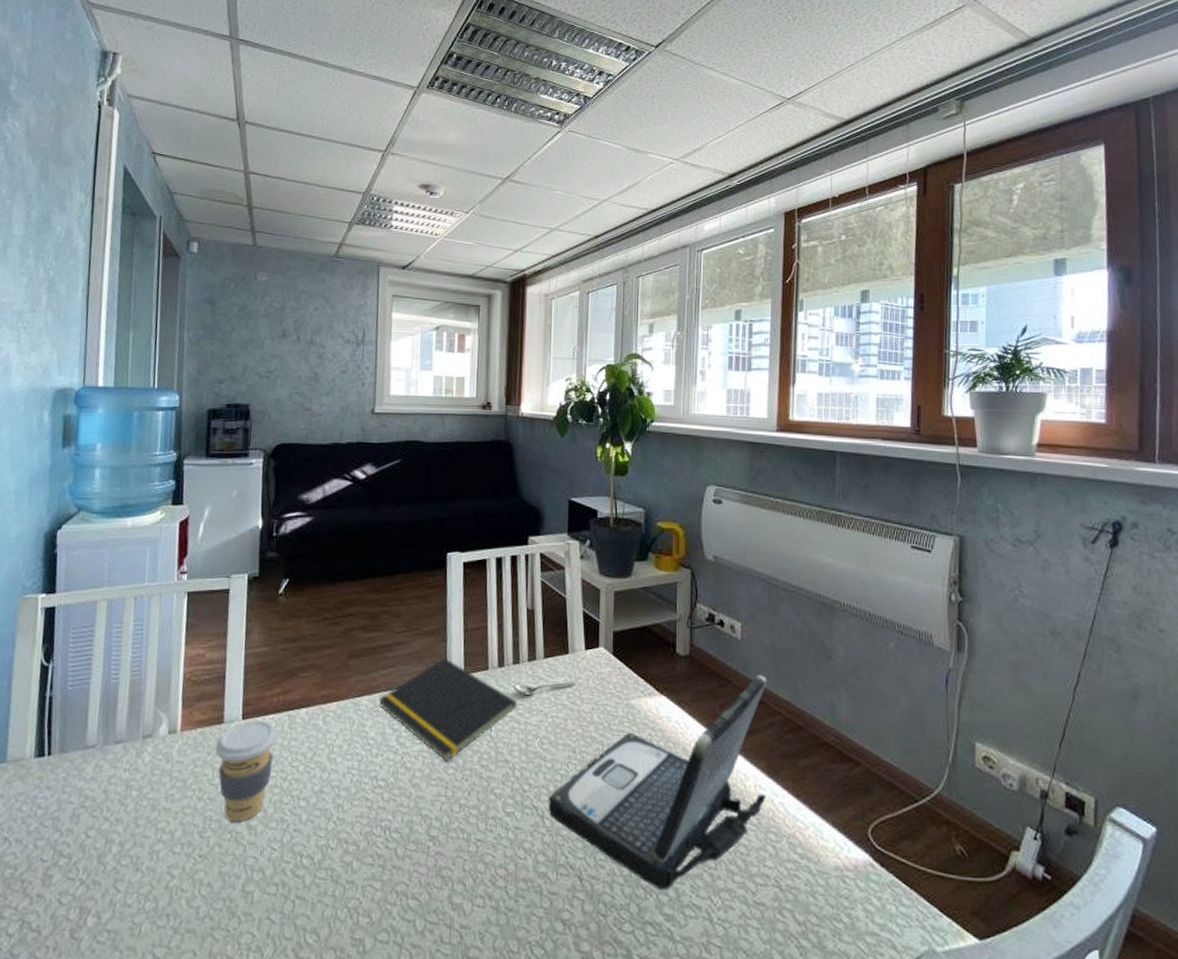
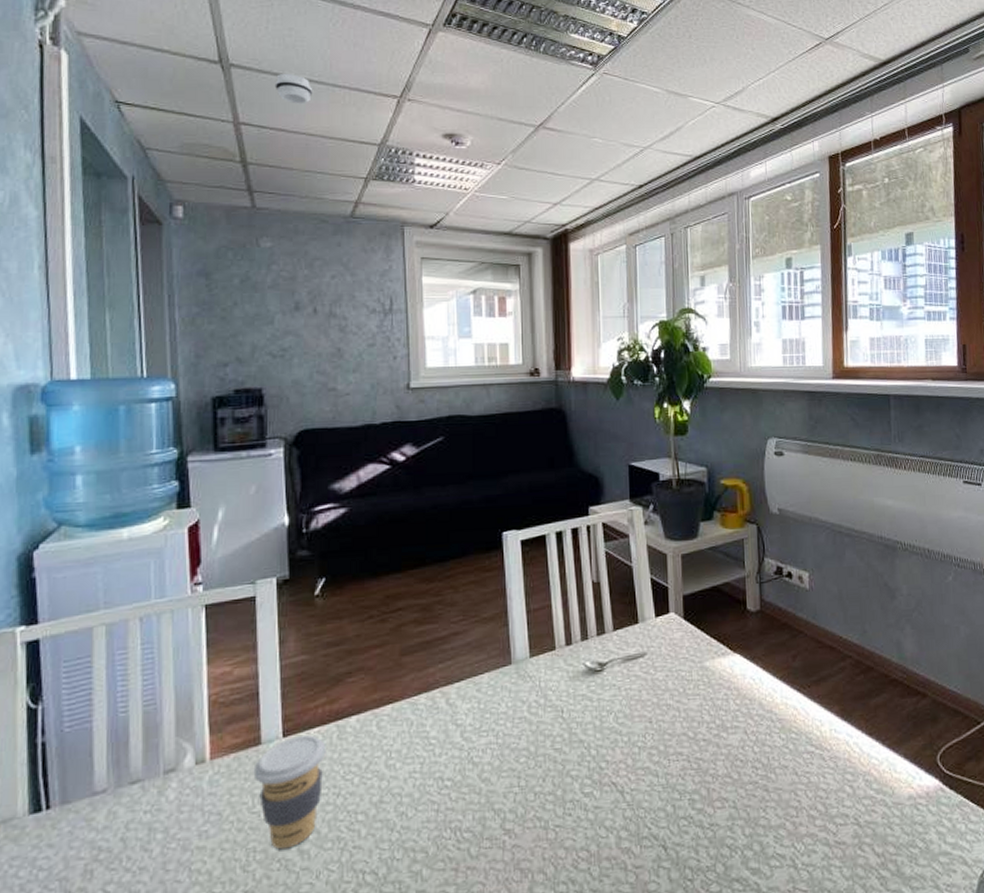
smoke detector: none [280,129,312,157] -> present [275,73,313,104]
notepad: present [378,658,518,761] -> none [437,643,589,750]
laptop: present [548,675,767,891] -> none [627,621,842,846]

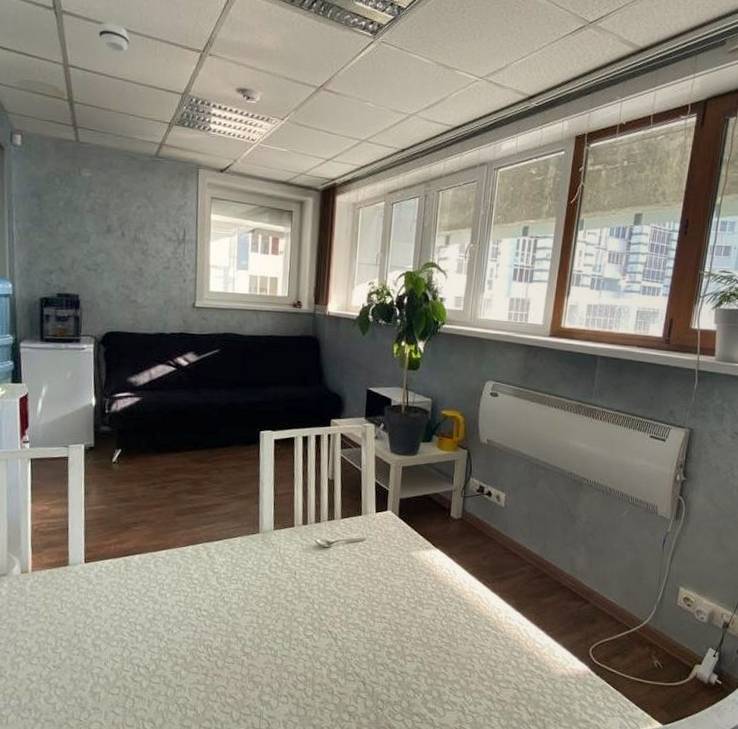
coffee cup: present [253,735,326,850] -> none [62,564,116,642]

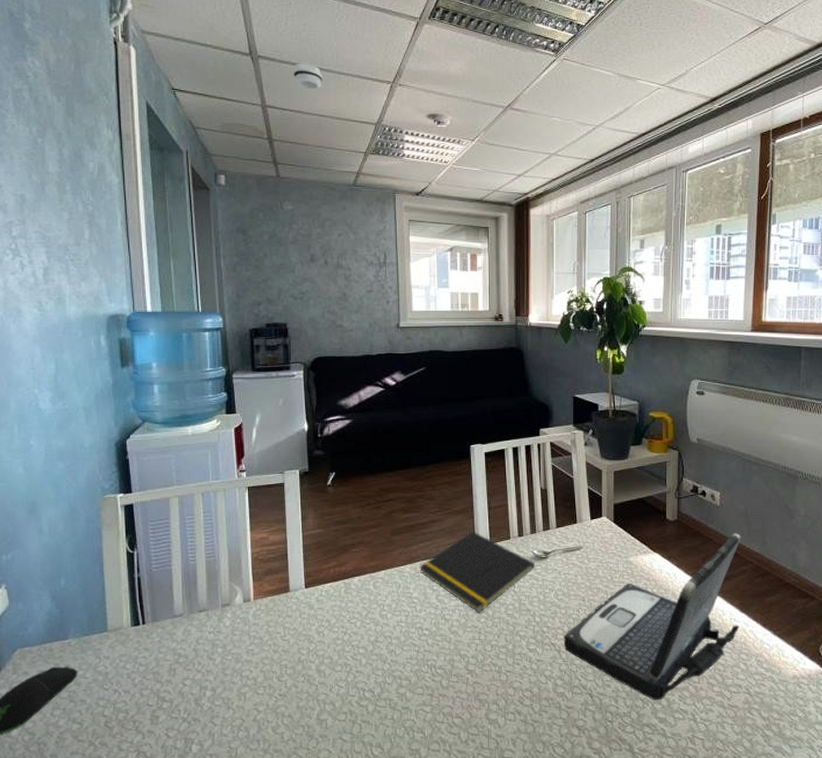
notepad: none [201,517,318,597] -> present [419,532,536,613]
laptop: none [340,534,523,692] -> present [563,533,741,701]

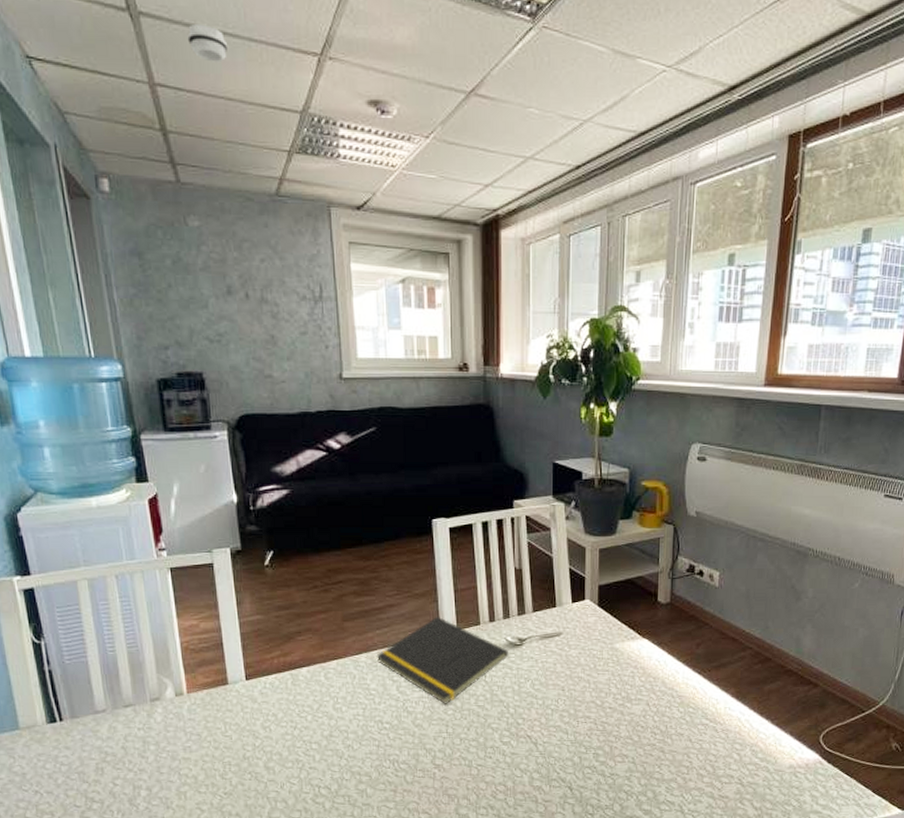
laptop: present [563,533,741,701] -> none [540,617,741,793]

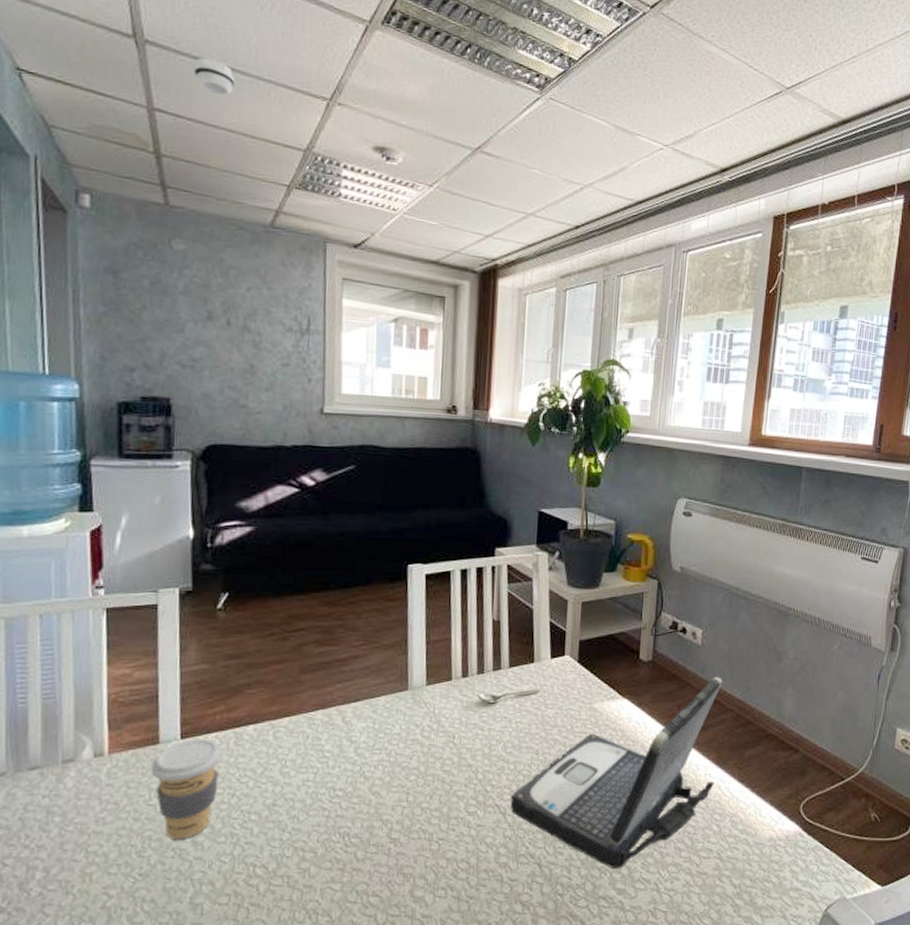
coffee cup: none [223,680,283,765] -> present [150,739,223,840]
notepad: present [376,617,509,704] -> none [334,671,482,769]
laptop: none [540,617,741,793] -> present [510,677,723,870]

